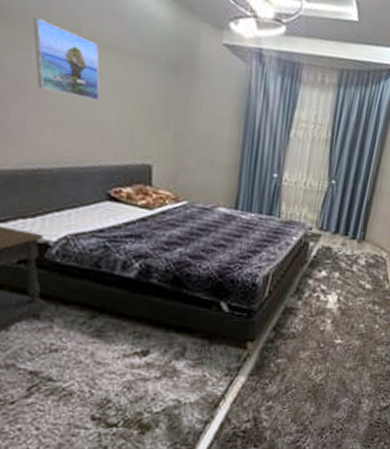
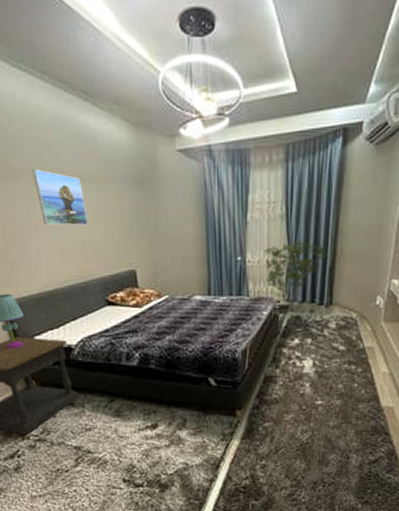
shrub: none [301,168,368,241] -> present [264,241,329,311]

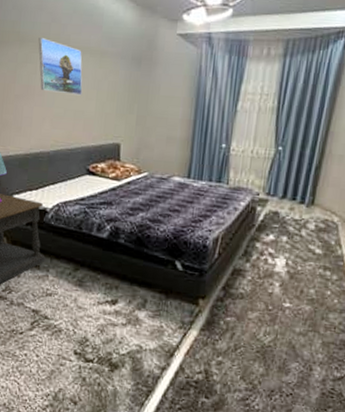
shrub: present [264,241,329,311] -> none [248,135,316,206]

